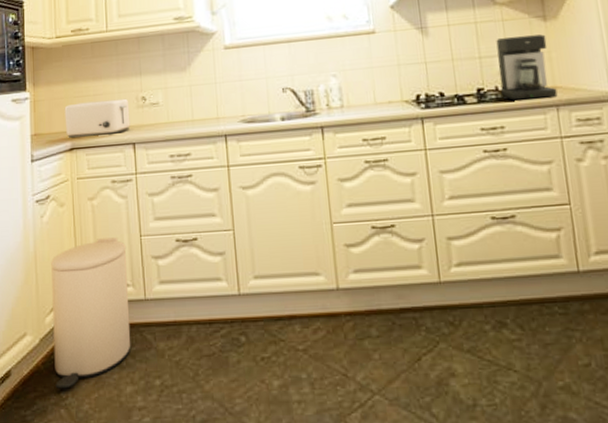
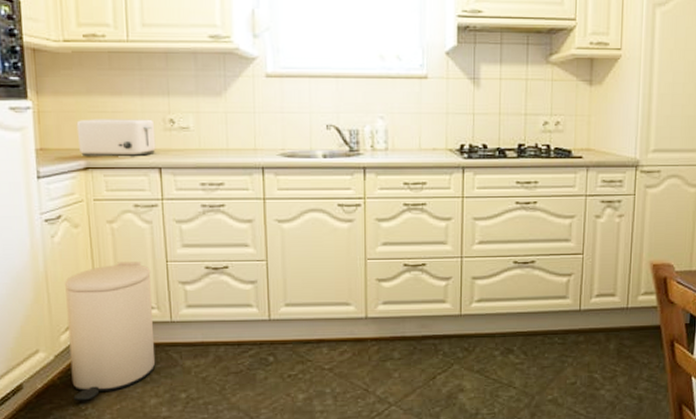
coffee maker: present [496,34,558,102] -> none [539,98,590,160]

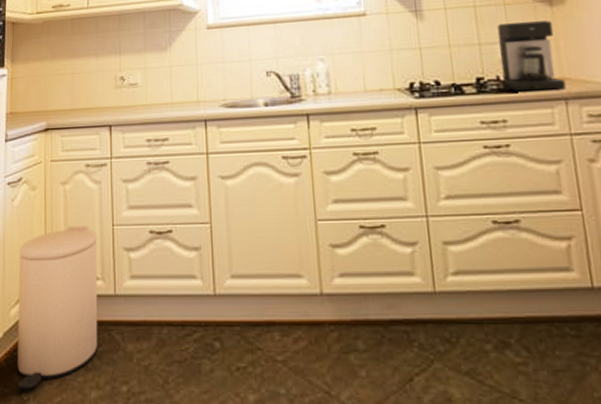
toaster: present [76,119,156,157] -> none [41,78,107,119]
coffee maker: none [539,98,590,160] -> present [497,20,566,93]

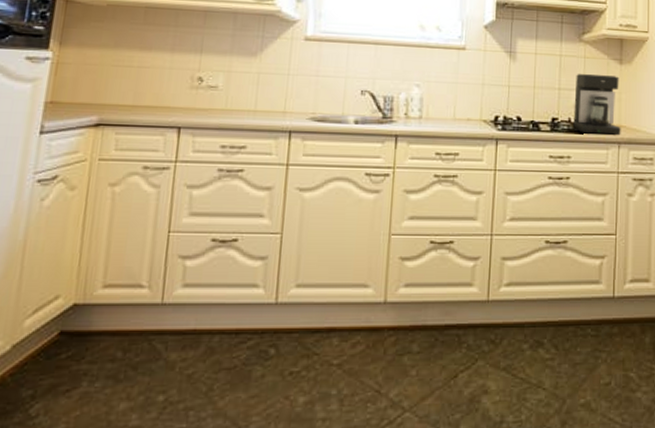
pedal bin: present [17,226,98,390] -> none [23,231,149,406]

